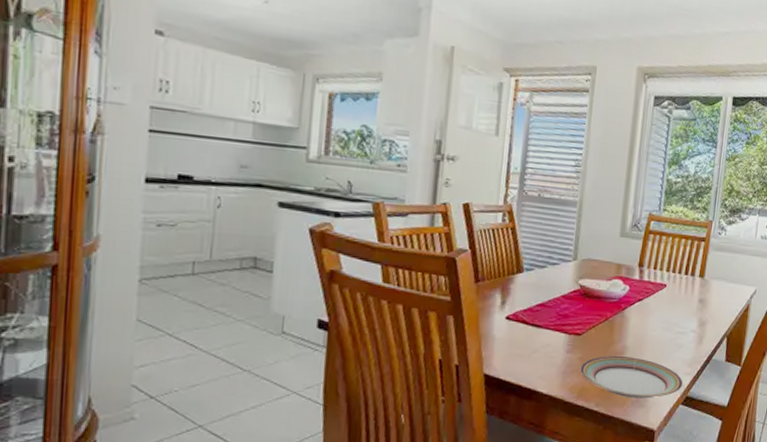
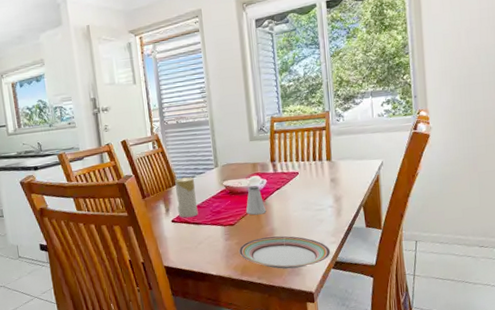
candle: none [516,264,544,317] -> present [175,177,199,218]
saltshaker: none [598,291,622,327] -> present [246,186,267,215]

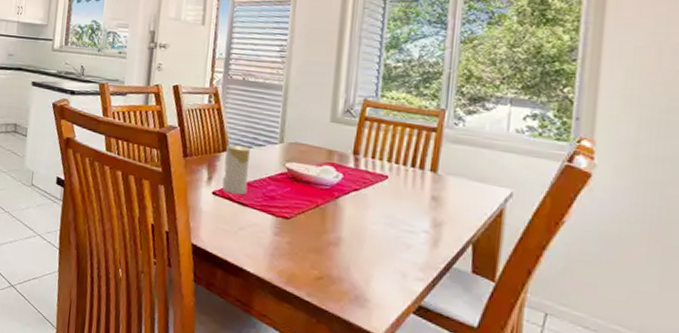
plate: present [238,236,331,269] -> none [288,244,415,301]
saltshaker: present [246,186,267,215] -> none [307,177,336,216]

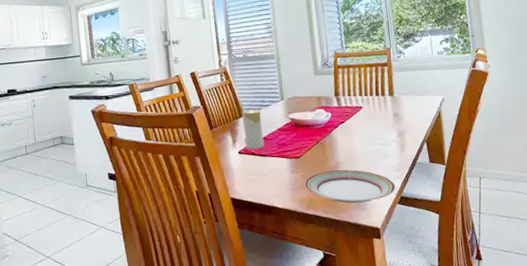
plate: none [288,244,415,301] -> present [304,169,396,204]

